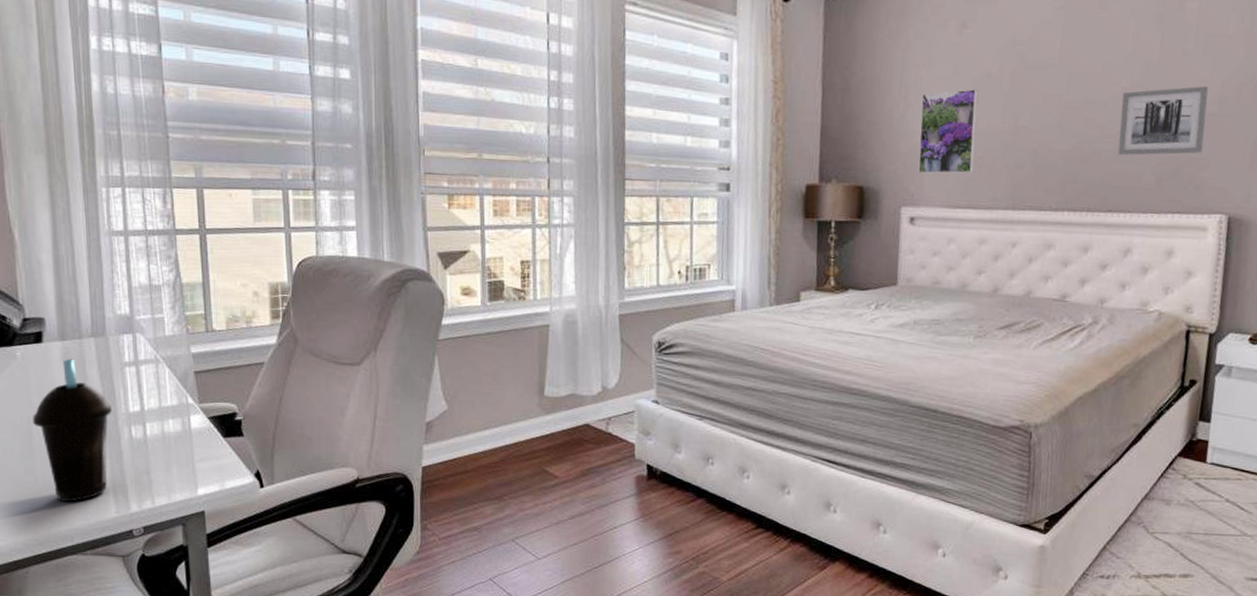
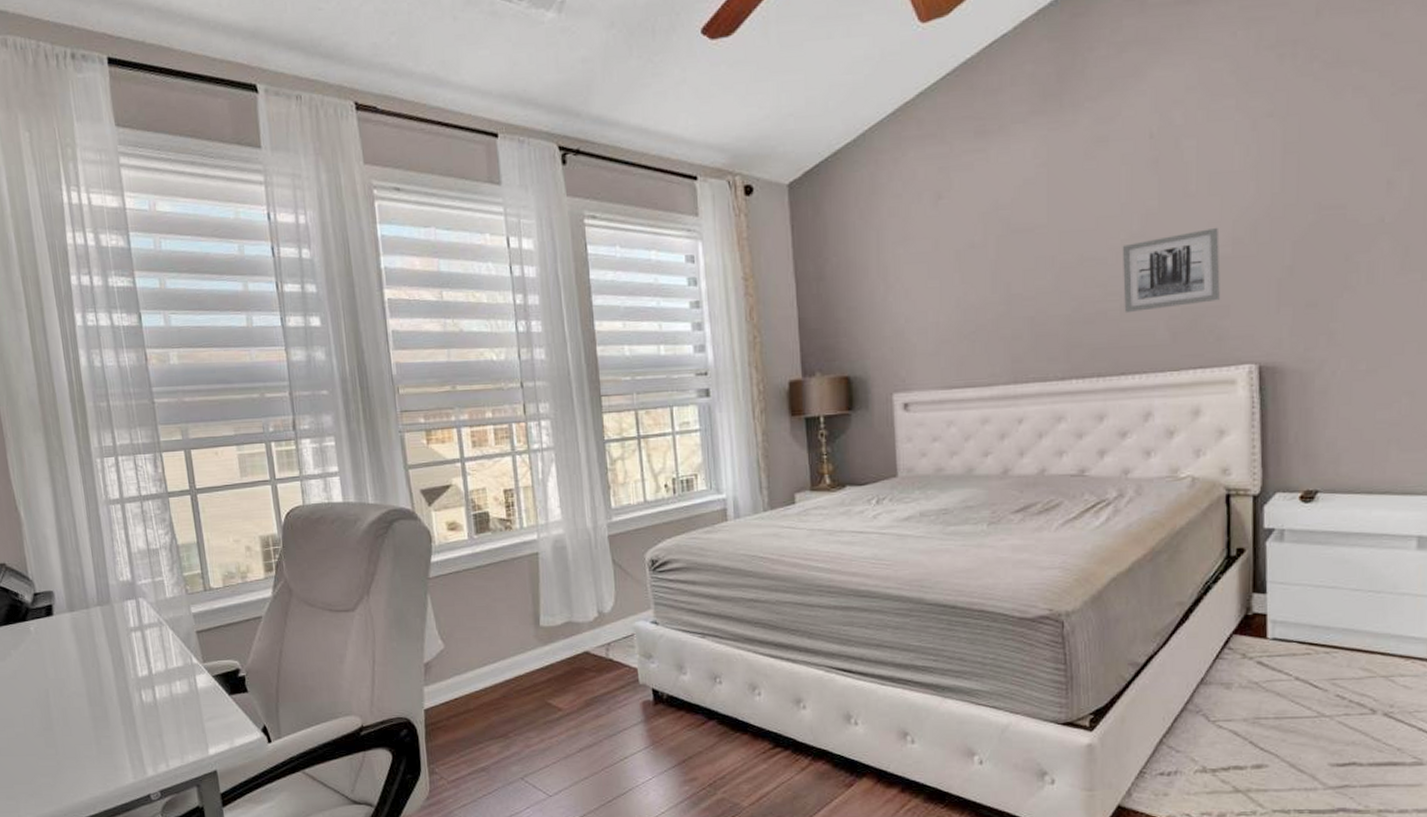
cup: present [32,358,112,502] -> none [49,628,123,771]
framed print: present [918,89,979,174] -> none [902,261,967,356]

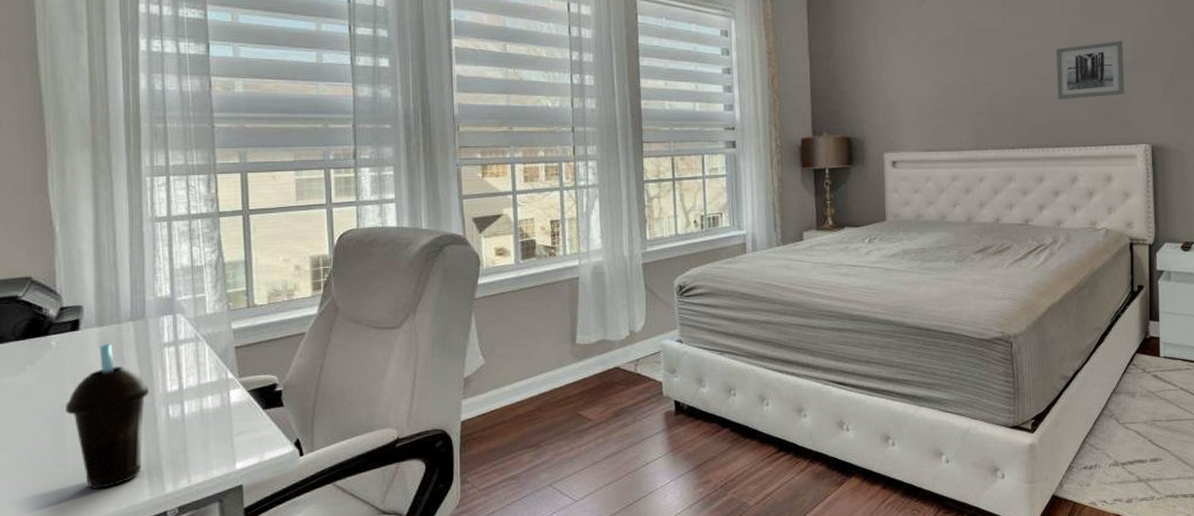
cup: none [49,628,123,771] -> present [65,343,149,489]

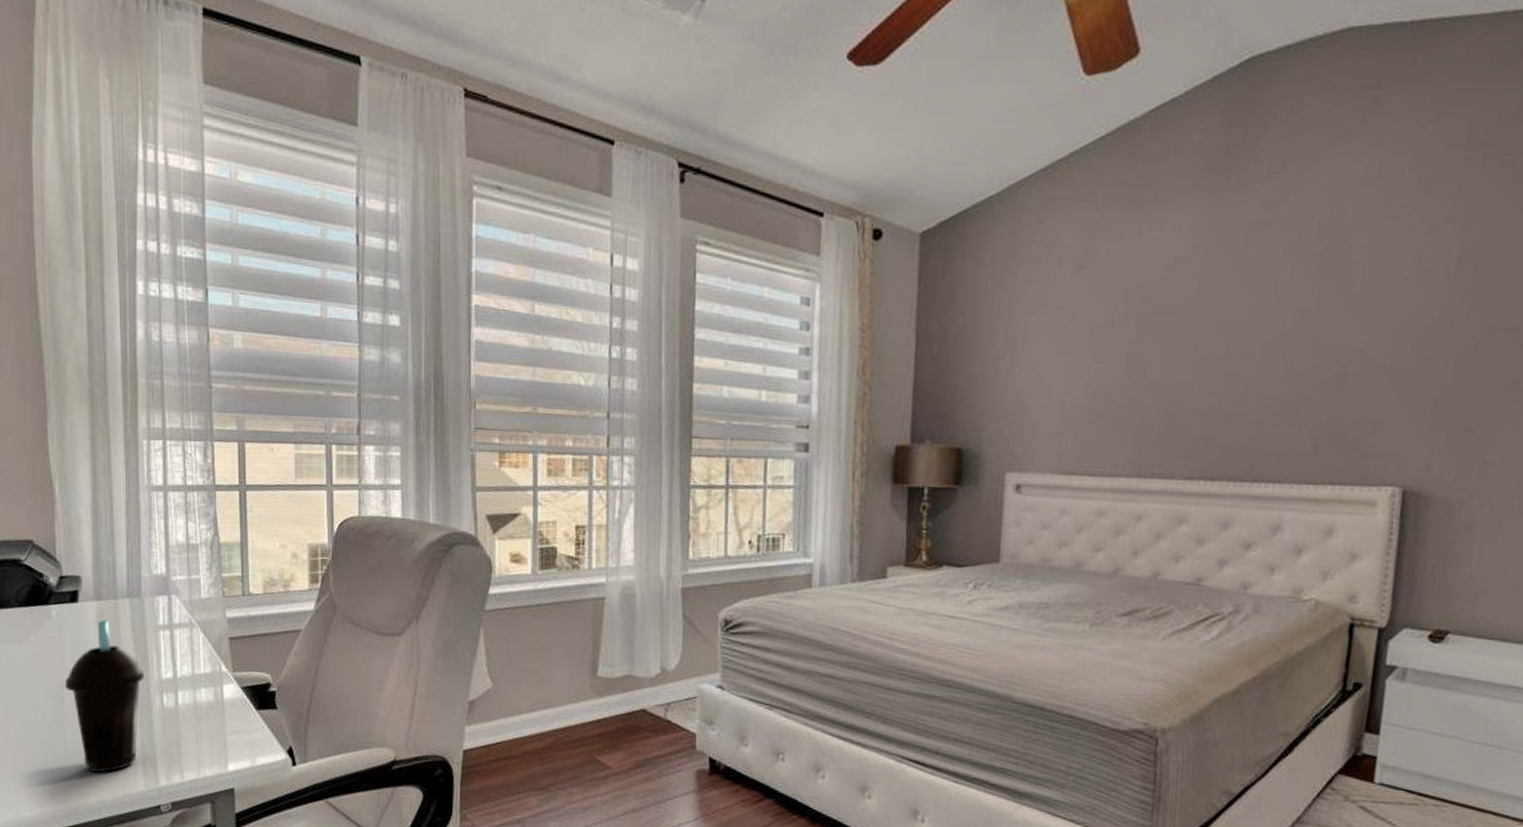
wall art: present [1056,40,1125,100] -> none [1265,334,1378,417]

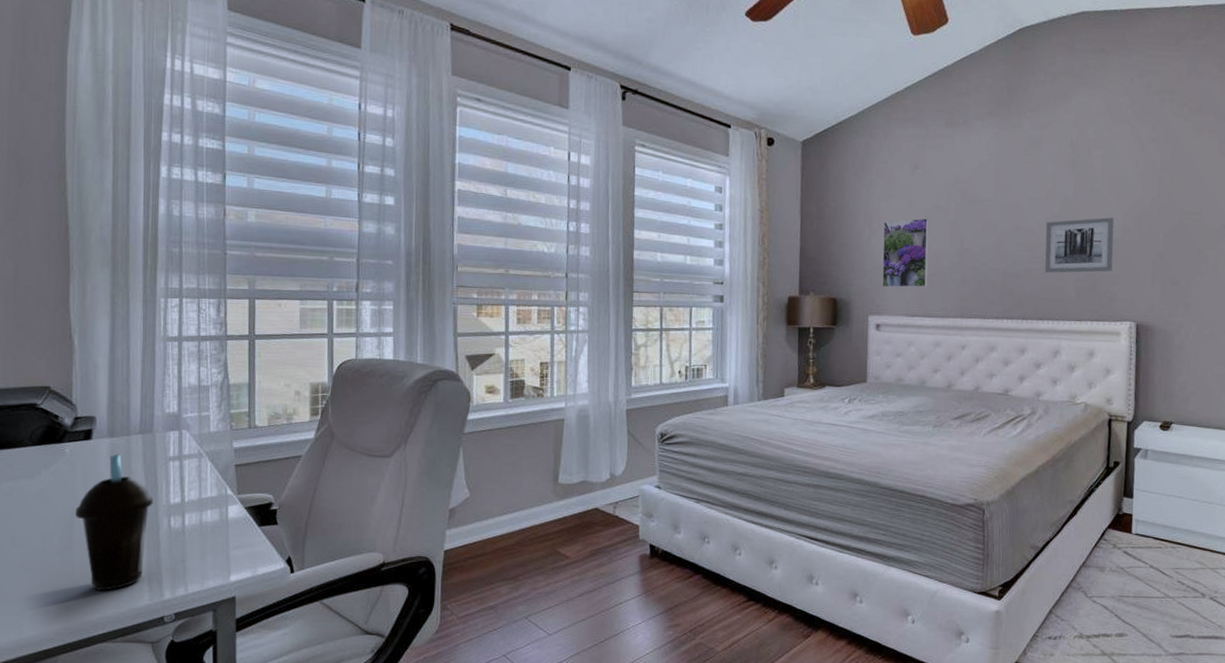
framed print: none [1026,338,1099,435] -> present [882,218,930,288]
wall art: none [1265,334,1378,417] -> present [1044,217,1114,274]

